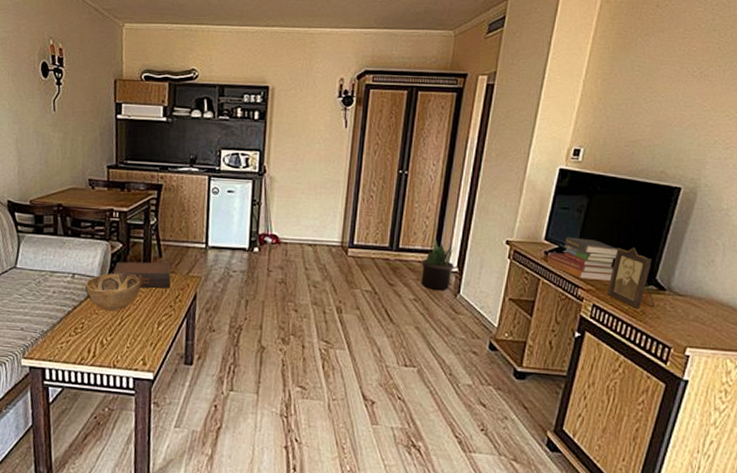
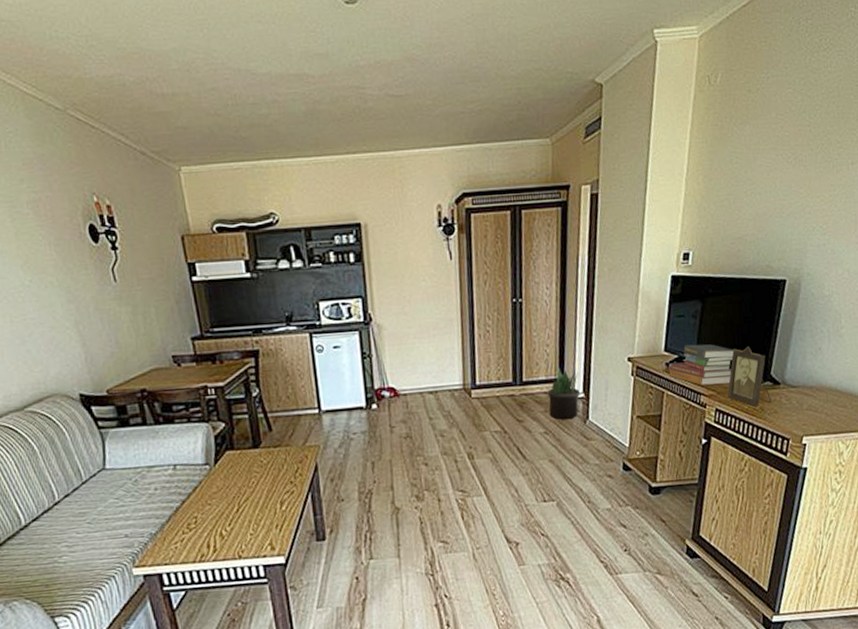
decorative bowl: present [84,273,141,311] -> none [189,454,254,499]
book: present [113,262,171,289] -> none [220,435,287,468]

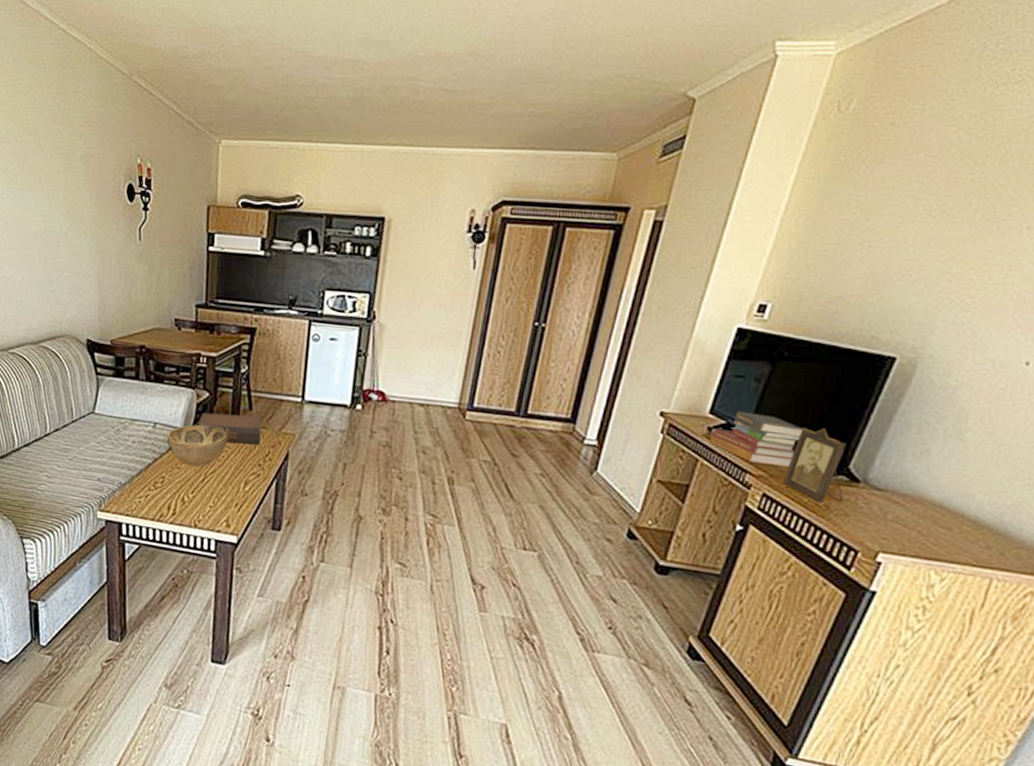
decorative bowl: none [189,454,254,499] -> present [166,424,228,467]
book: none [220,435,287,468] -> present [198,412,261,445]
planter: present [547,366,580,420] -> none [550,405,595,467]

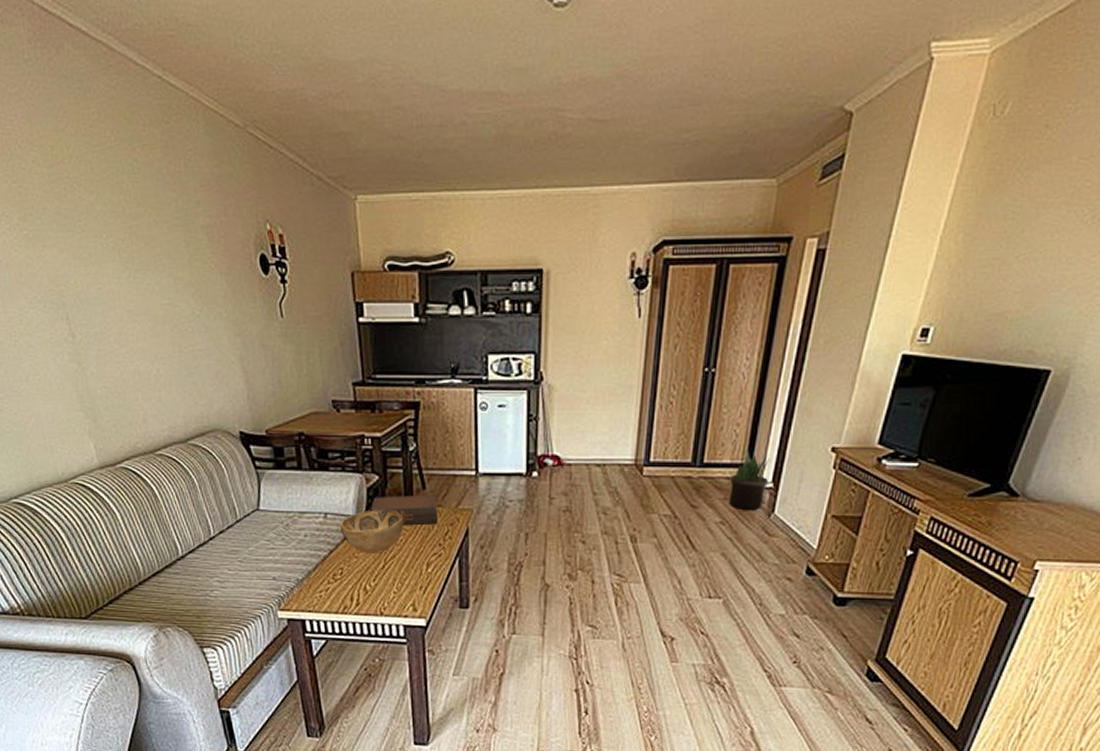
planter: none [550,405,595,467] -> present [729,450,769,511]
books: present [710,411,804,468] -> none [880,439,967,490]
photo frame: present [781,427,846,503] -> none [947,447,1006,519]

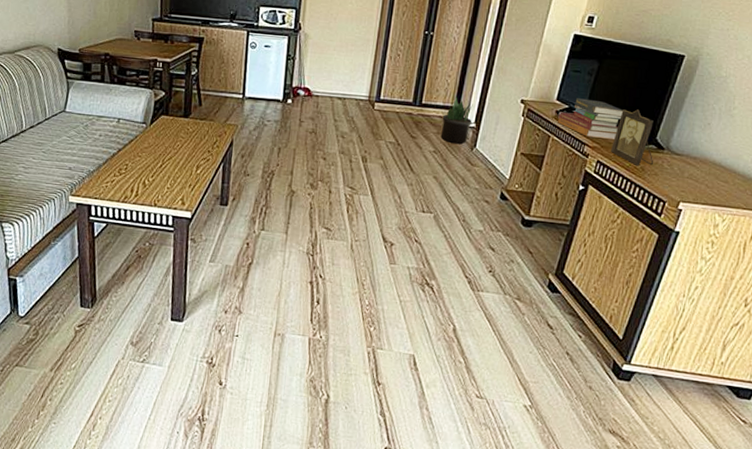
decorative bowl: present [339,509,404,553] -> none [128,119,182,155]
book: present [371,494,438,526] -> none [156,109,210,135]
books: none [880,439,967,490] -> present [558,98,624,140]
photo frame: none [947,447,1006,519] -> present [610,109,654,166]

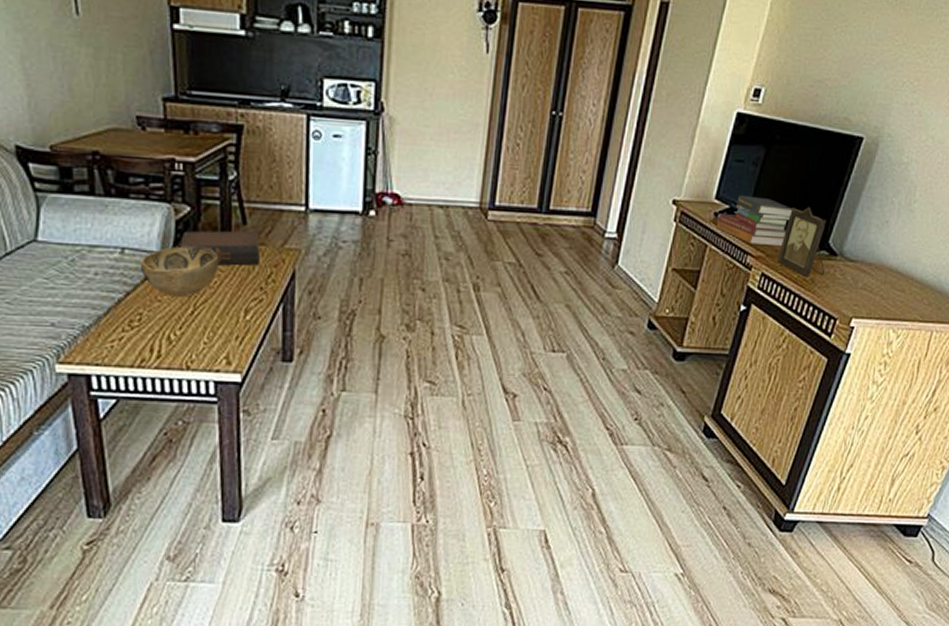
decorative bowl: none [128,119,182,155] -> present [139,246,219,297]
book: none [156,109,210,135] -> present [180,230,260,266]
planter: present [440,96,473,144] -> none [574,198,614,262]

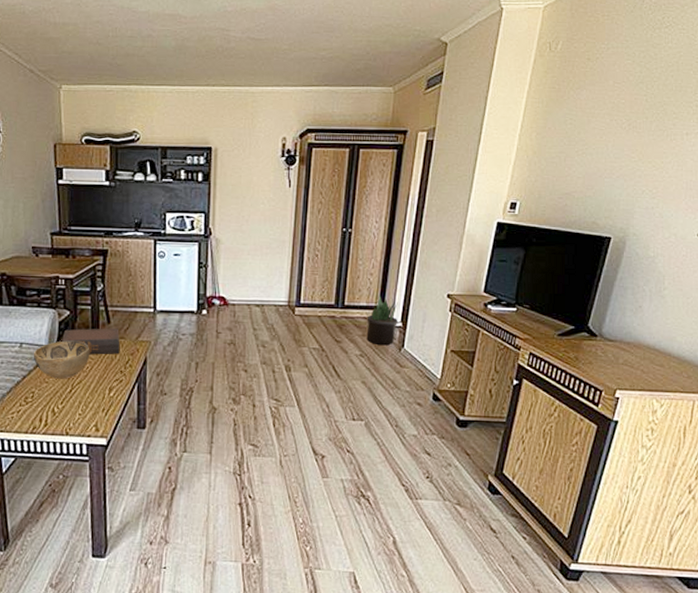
planter: none [574,198,614,262] -> present [366,295,398,346]
books: present [716,195,793,247] -> none [487,289,553,330]
photo frame: present [776,207,826,277] -> none [542,296,586,355]

